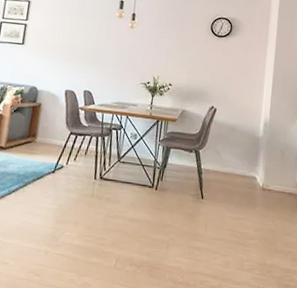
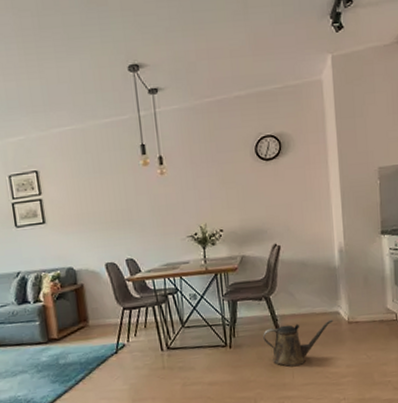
watering can: none [186,179,250,220] -> present [263,319,334,367]

